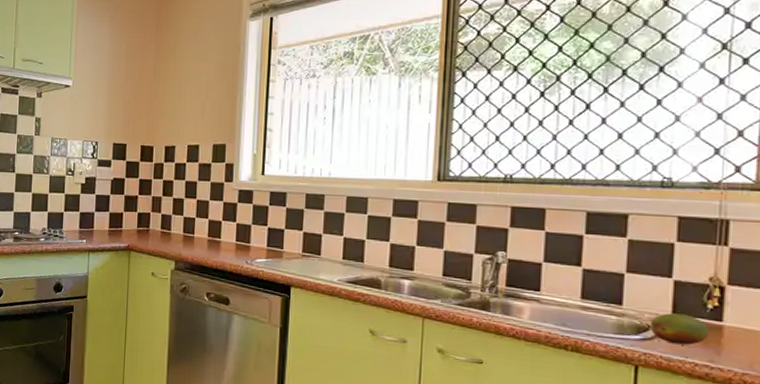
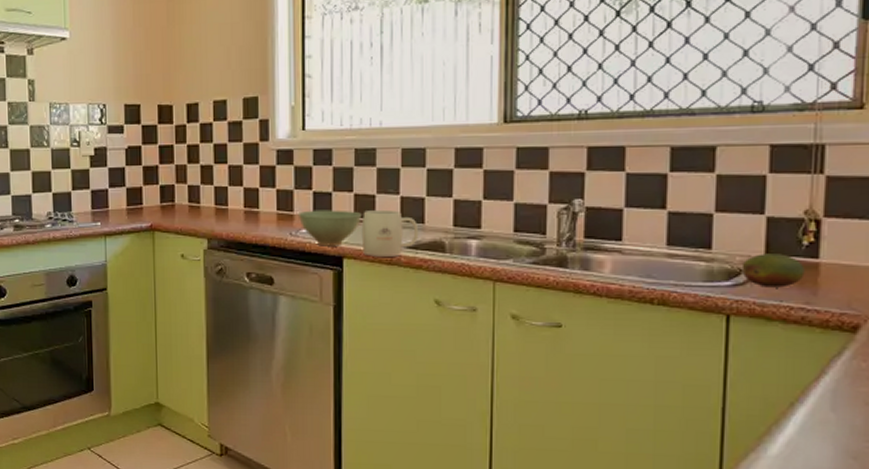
bowl: none [253,243,310,276] -> present [297,210,363,246]
mug: none [307,247,359,289] -> present [361,210,419,257]

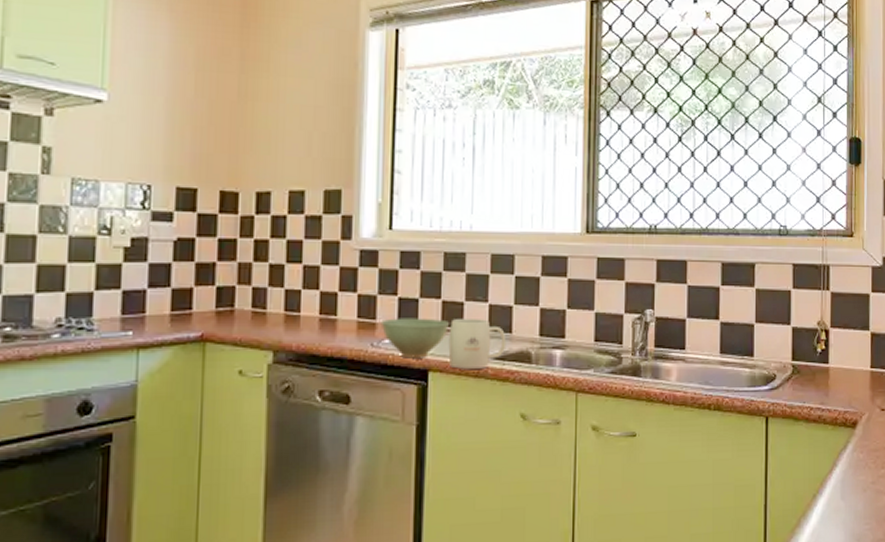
fruit: present [741,254,805,288] -> none [775,360,819,391]

